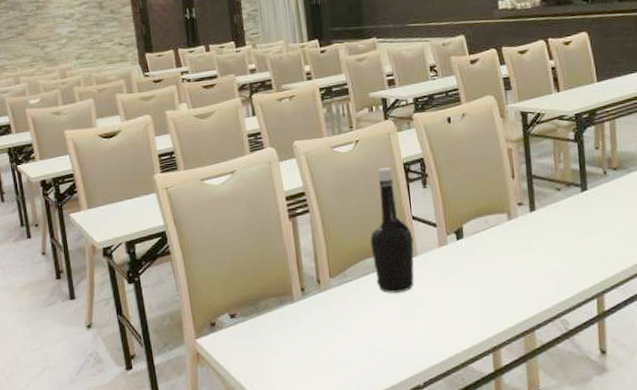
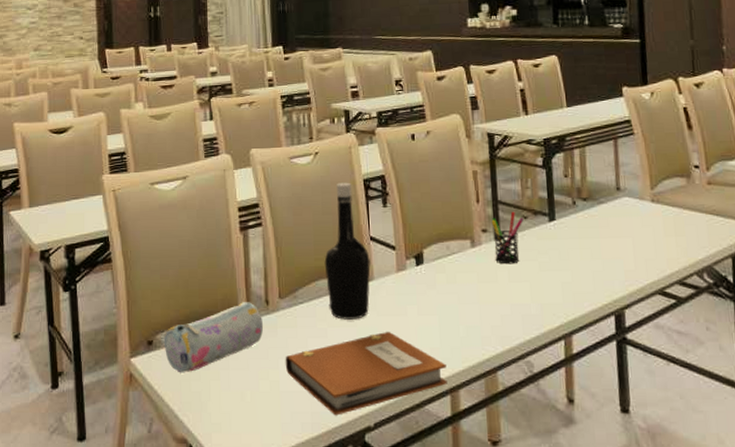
pencil case: none [225,282,317,350] -> present [163,302,264,373]
notebook: none [338,301,490,378] -> present [285,332,448,416]
pen holder: none [526,184,557,234] -> present [491,211,523,265]

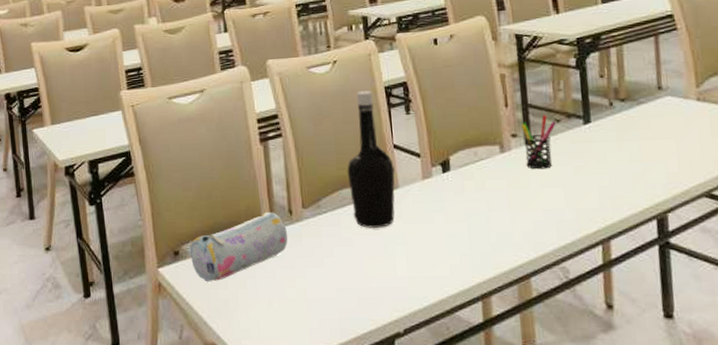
notebook: present [285,332,448,416] -> none [311,240,479,322]

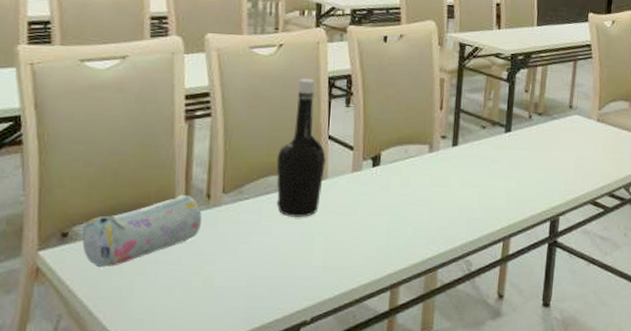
pen holder: present [521,115,556,170] -> none [450,120,482,171]

